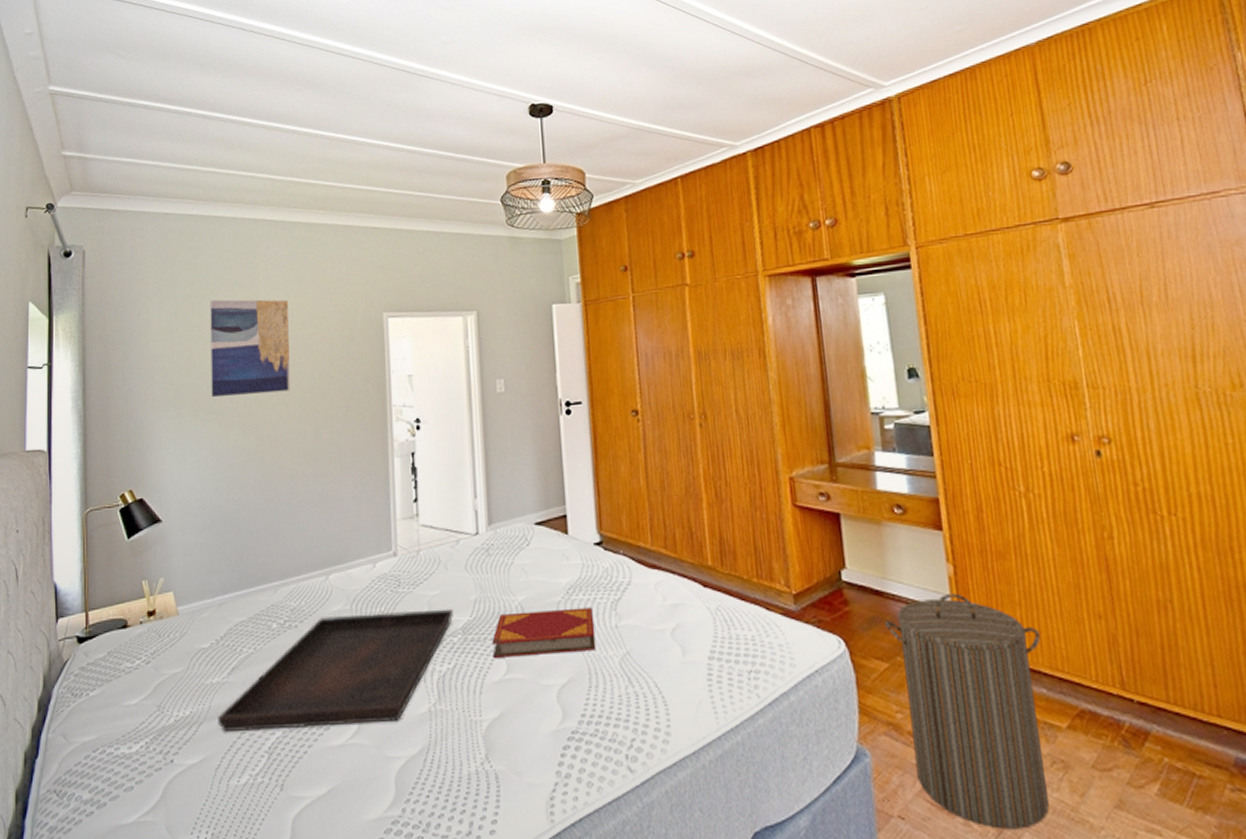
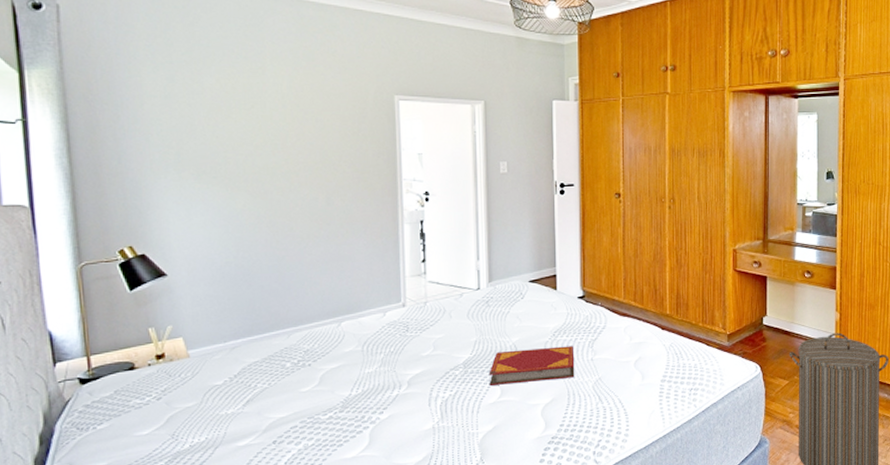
wall art: present [210,299,290,397] -> none [211,69,300,162]
serving tray: present [218,608,453,733] -> none [234,348,456,453]

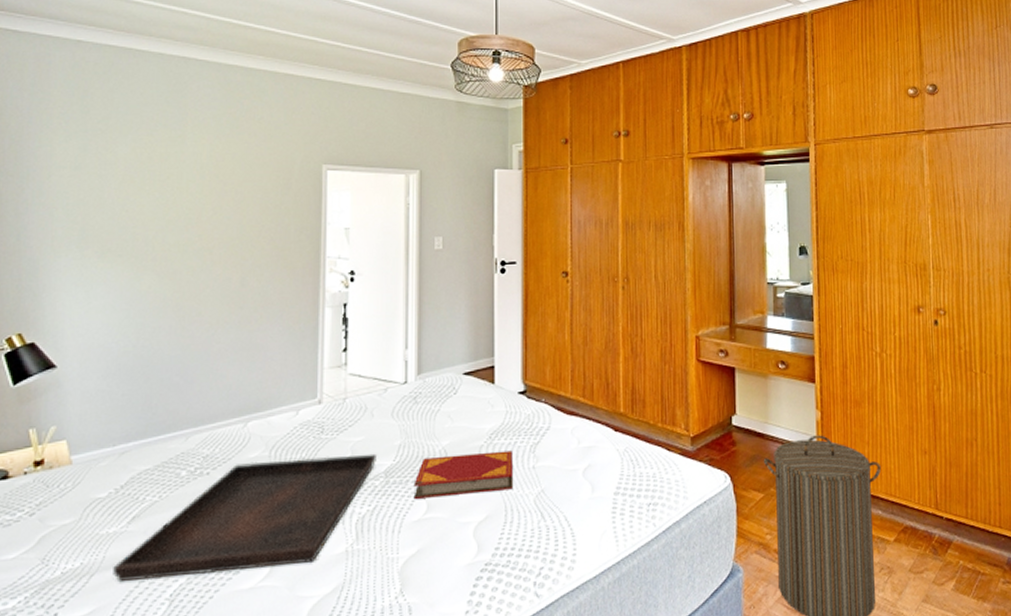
serving tray: none [234,348,456,453] -> present [113,453,376,583]

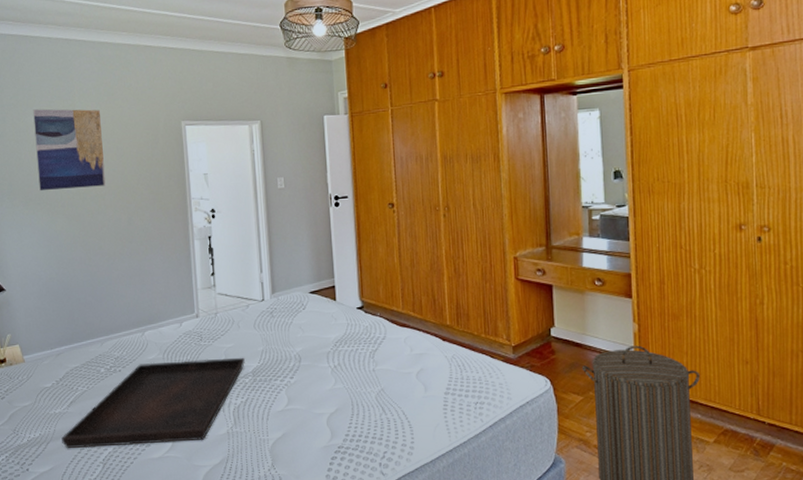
wall art: none [123,138,218,239] -> present [33,109,106,190]
hardback book: present [413,450,514,499] -> none [276,356,358,394]

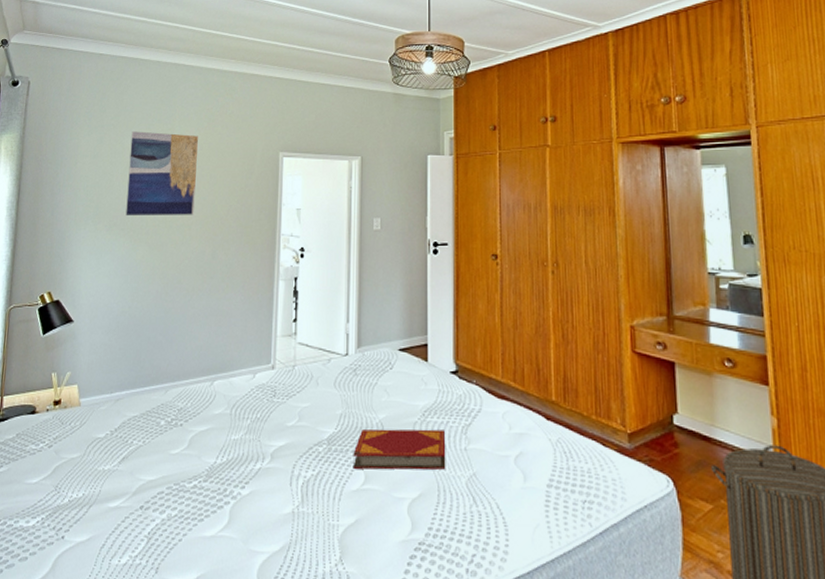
serving tray: present [62,357,245,449] -> none [106,418,320,520]
hardback book: none [276,356,358,394] -> present [353,428,446,470]

